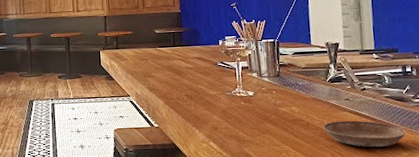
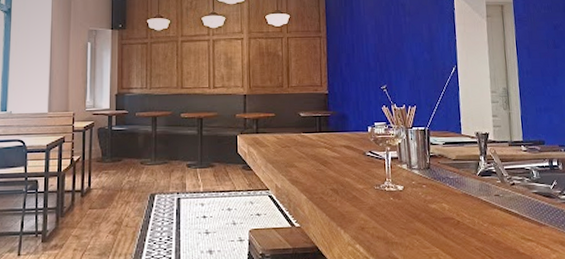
saucer: present [322,120,406,148] -> none [473,218,554,250]

